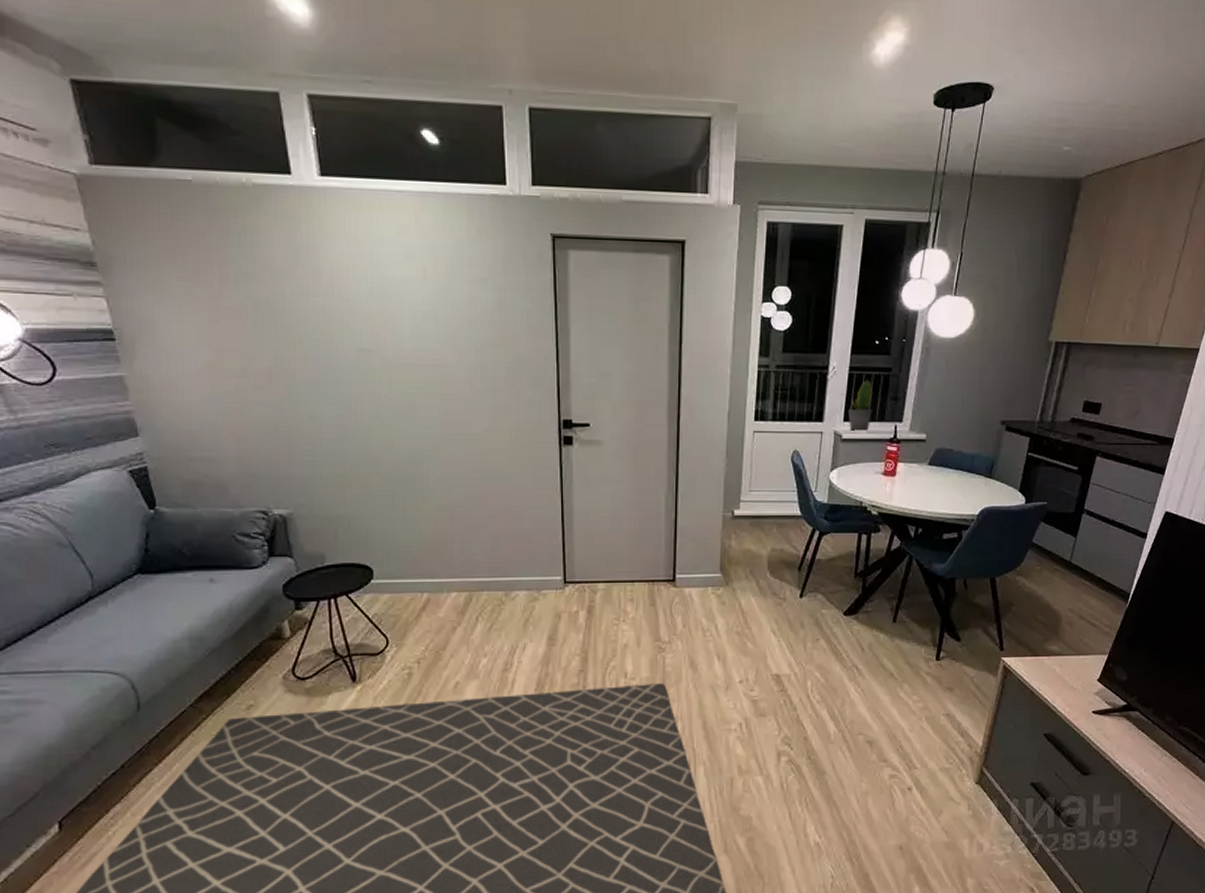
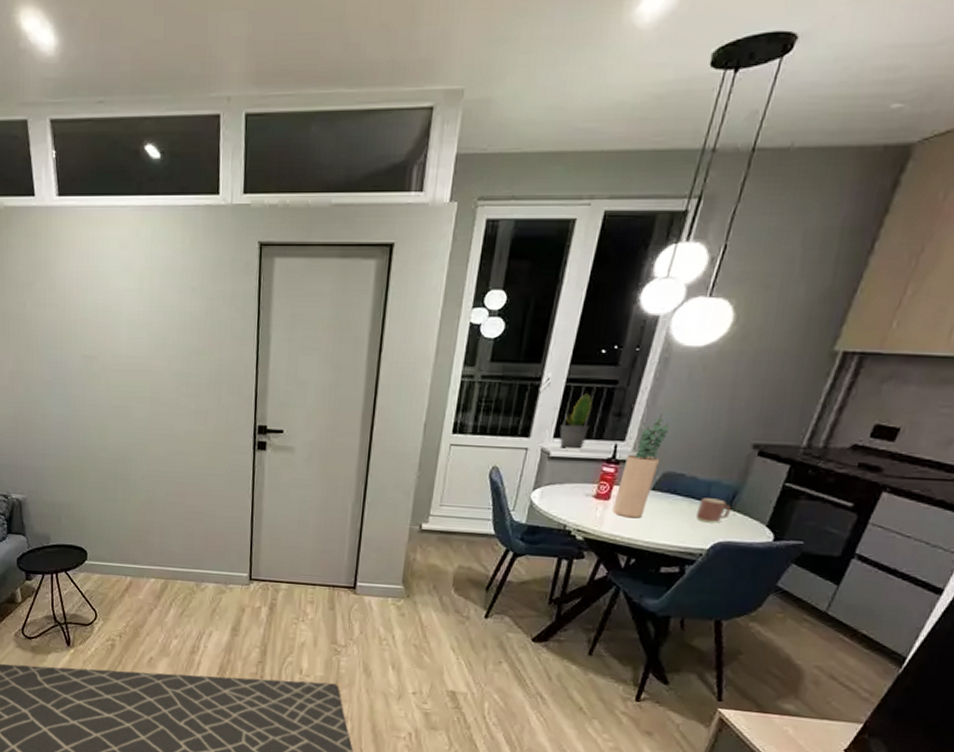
vase: none [899,396,937,491] -> present [612,413,670,519]
mug: none [965,469,991,491] -> present [695,498,731,523]

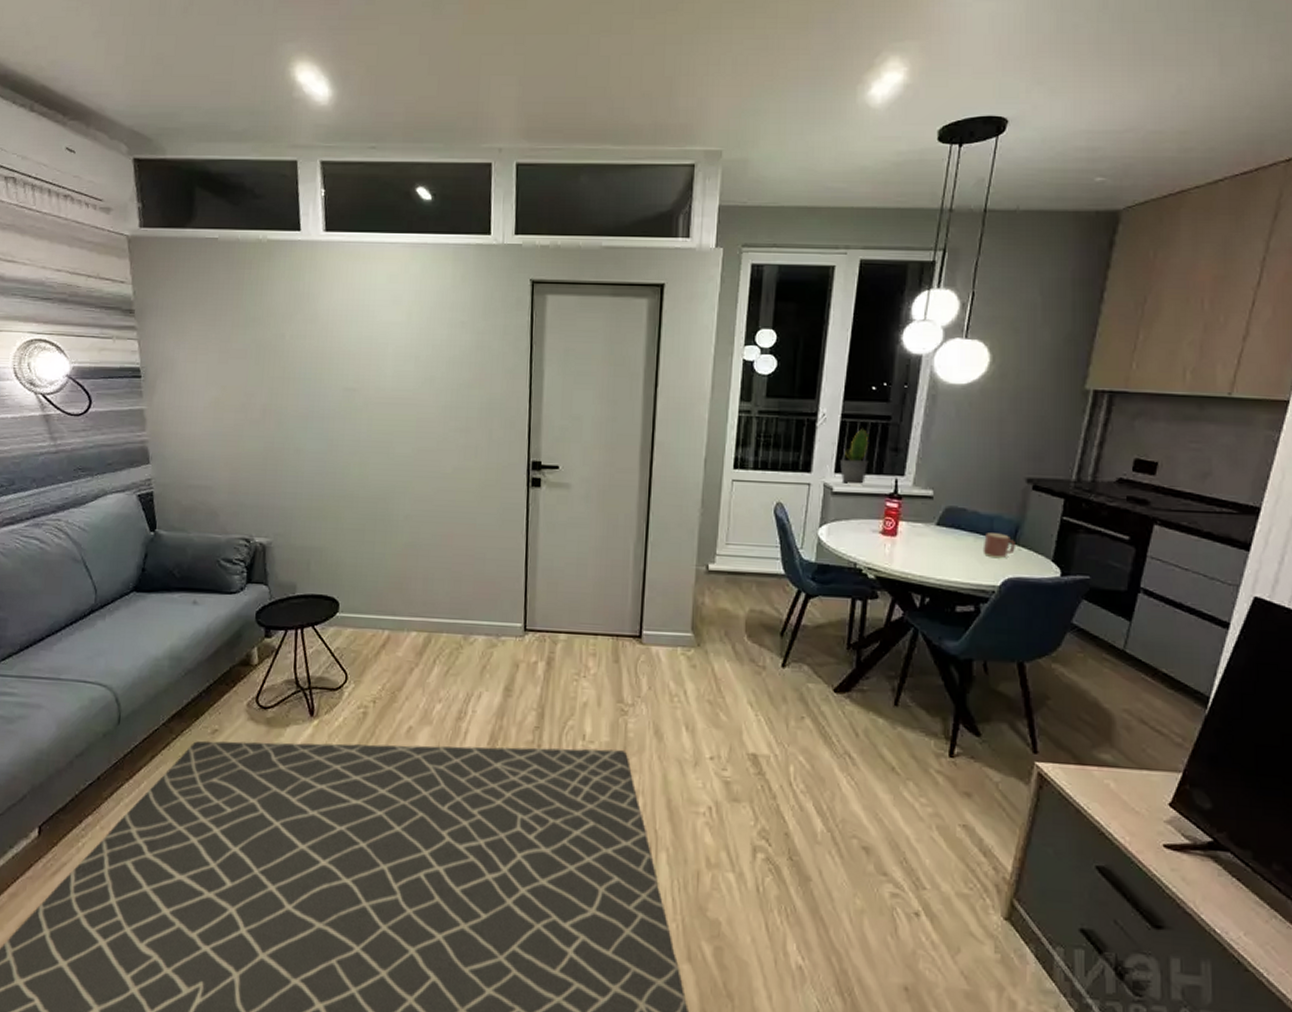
vase: present [612,413,670,519] -> none [901,448,946,555]

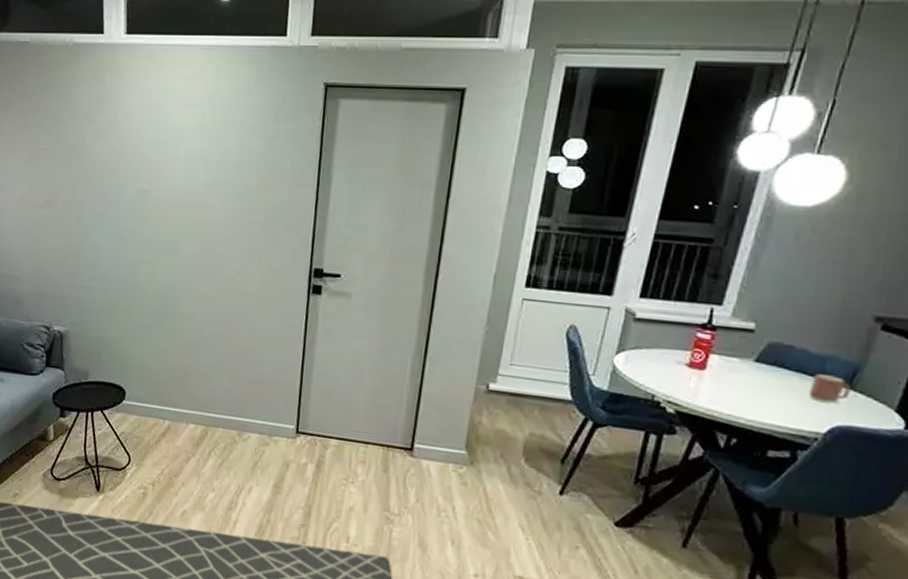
potted plant: present [840,427,869,484] -> none [647,250,684,312]

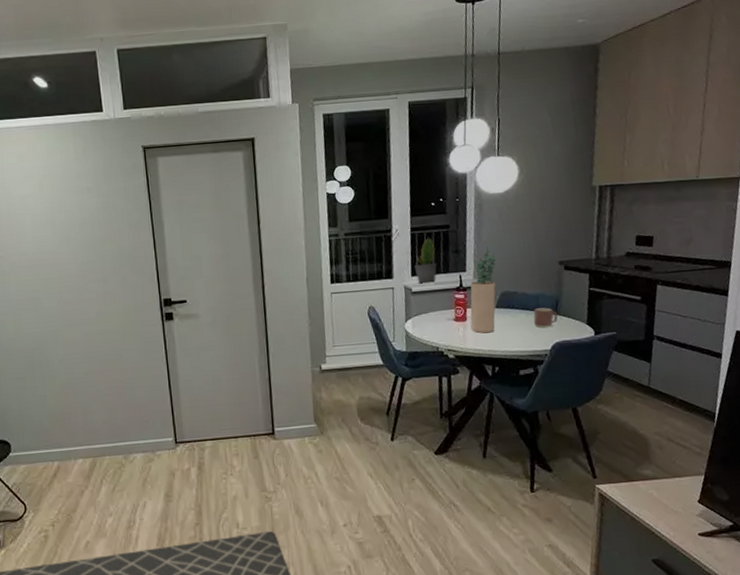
potted plant: none [647,250,684,312] -> present [415,237,437,284]
vase: none [709,276,775,393] -> present [470,246,496,334]

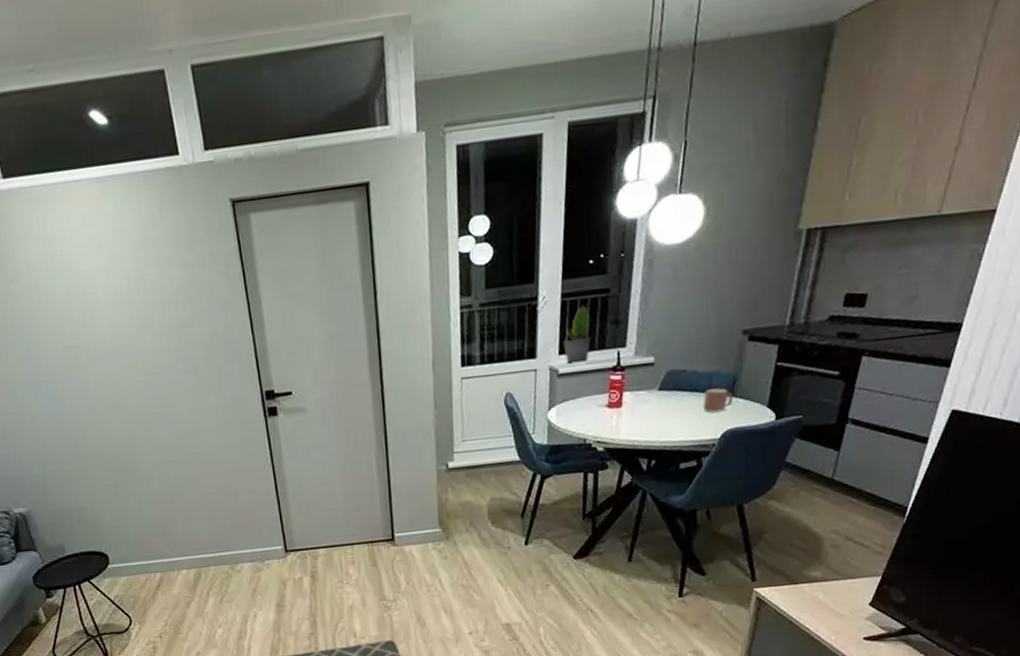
vase: present [470,246,496,334] -> none [626,314,665,422]

